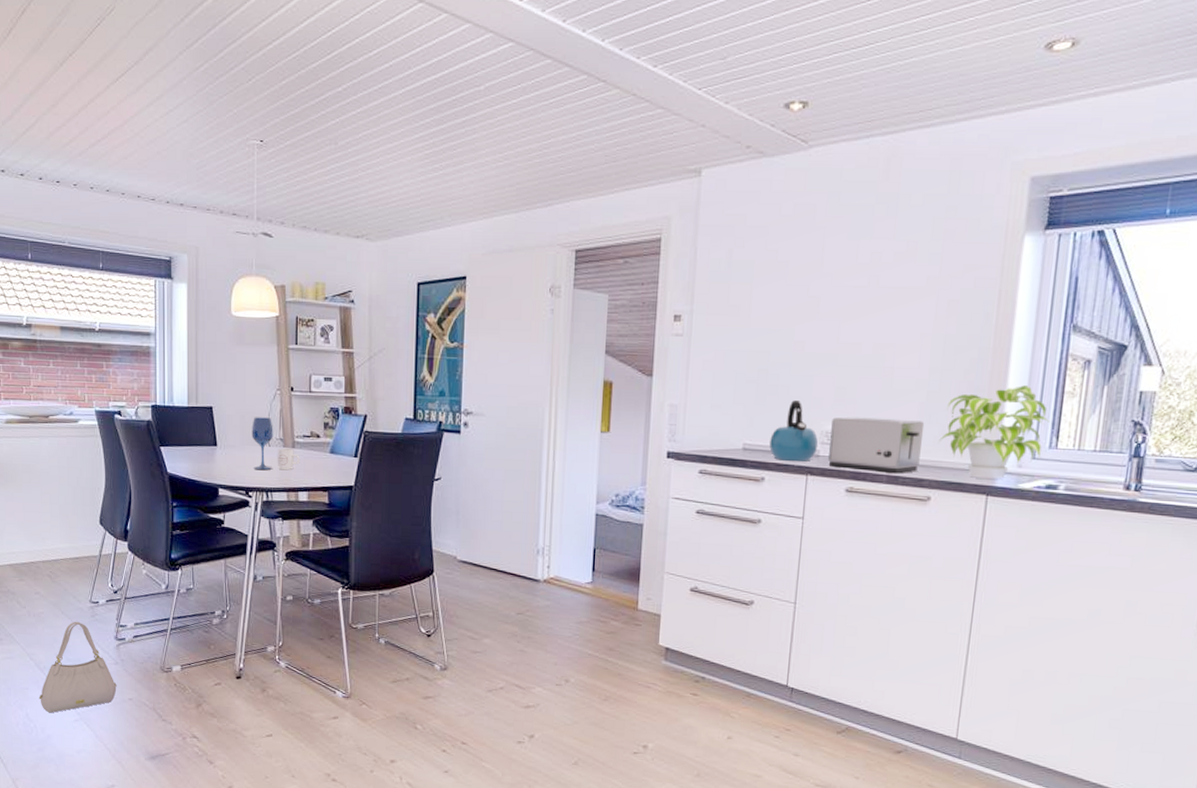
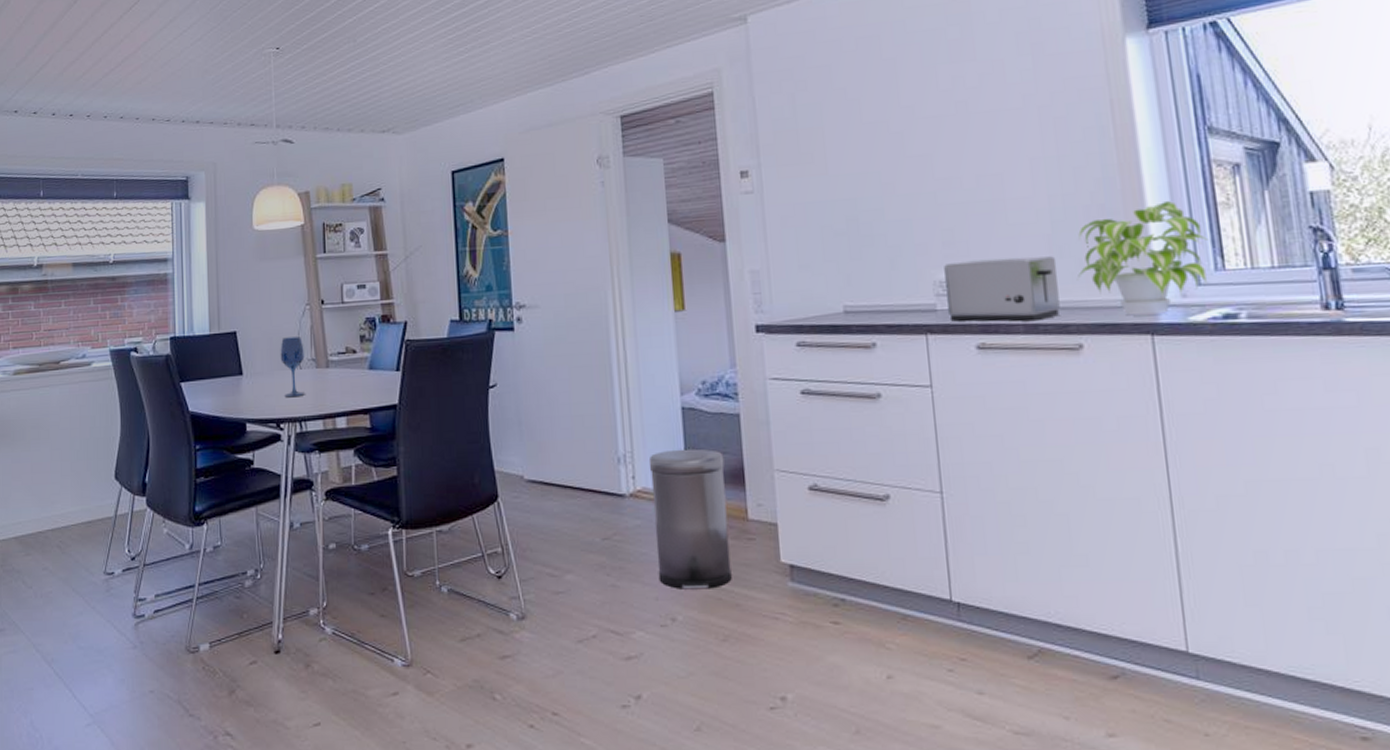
handbag: present [38,621,117,713] -> none [45,599,136,718]
mug: present [277,449,300,471] -> none [309,369,336,395]
pedal bin: none [559,547,625,660] -> present [648,448,732,589]
kettle: present [769,400,819,462] -> none [874,249,934,321]

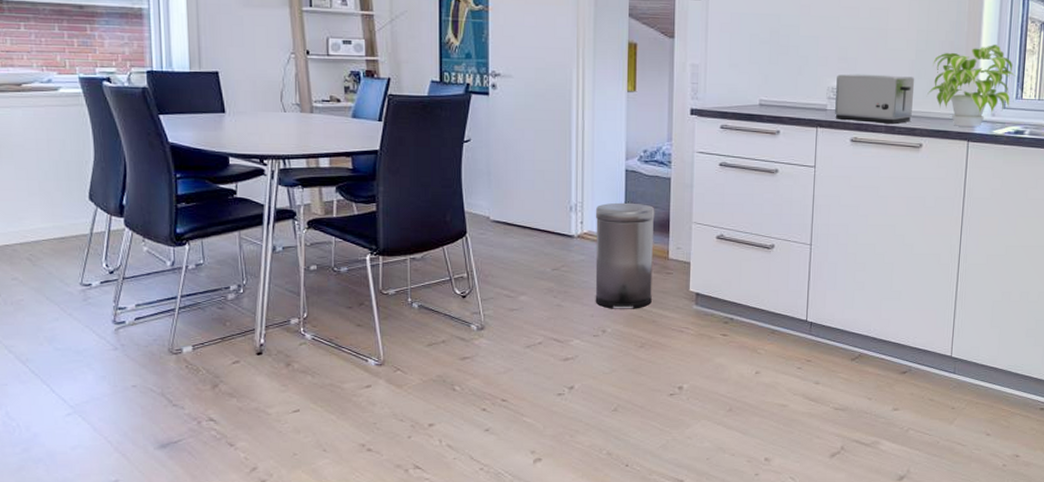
wineglass: present [280,336,305,398] -> none [264,82,289,137]

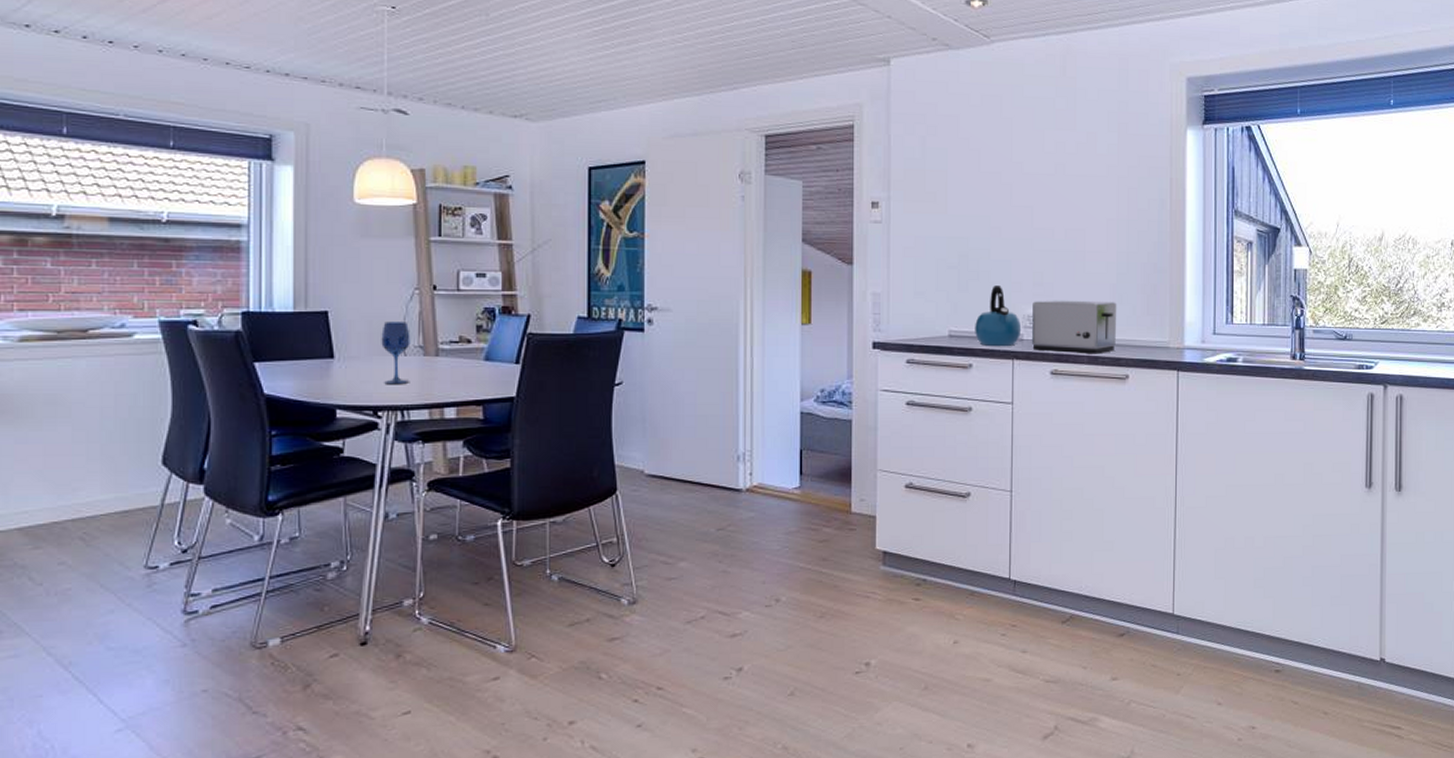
wineglass: none [264,82,289,137] -> present [381,322,410,385]
pedal bin: present [595,202,655,309] -> none [766,449,835,574]
kettle: none [783,59,826,116] -> present [975,286,1022,347]
plant: present [927,44,1016,127] -> none [1131,265,1225,355]

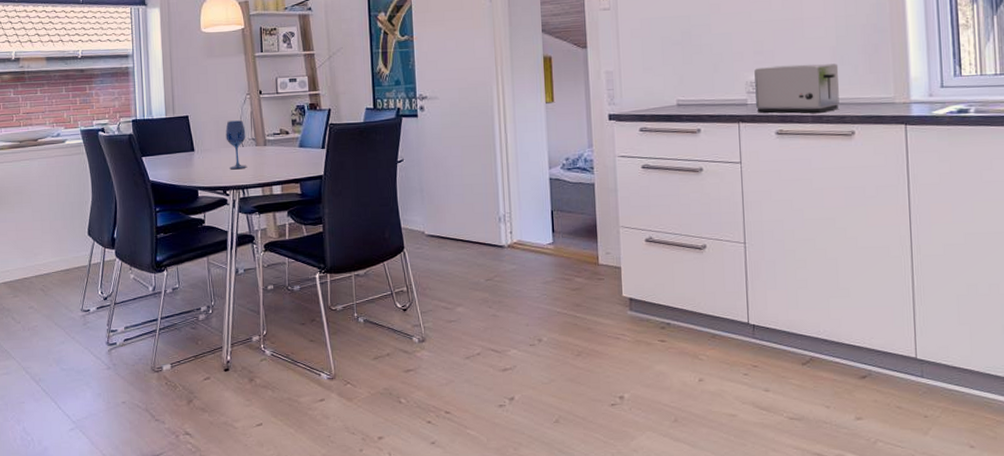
kettle: present [975,286,1022,347] -> none [701,56,746,112]

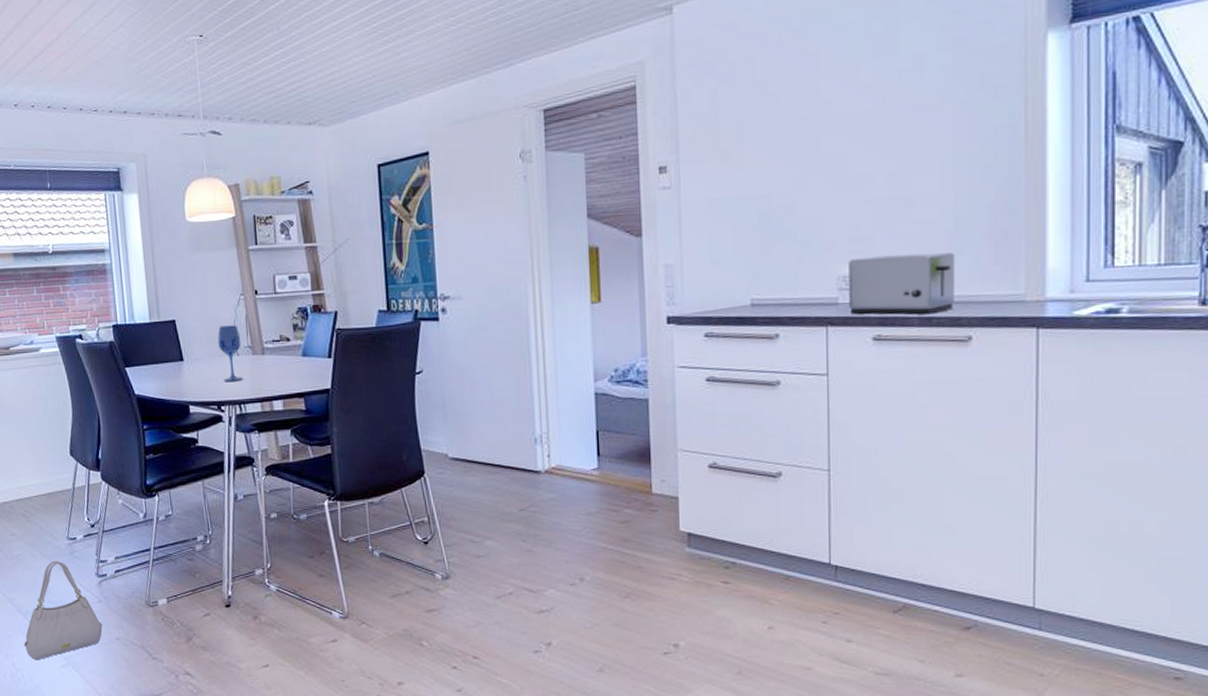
handbag: none [35,331,110,425] -> present [23,560,103,660]

